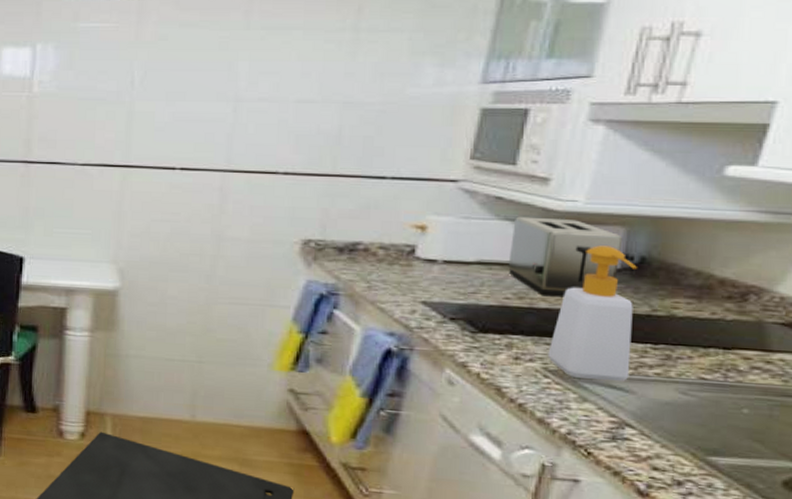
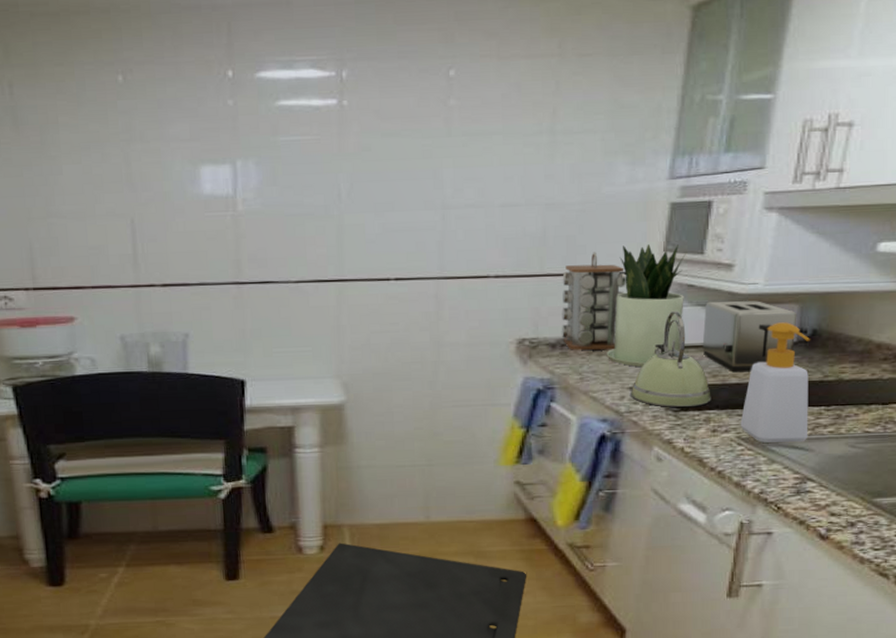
spice rack: none [350,155,426,260] -> present [561,252,626,351]
planter: none [398,150,497,281] -> present [606,244,687,368]
kettle: none [423,223,516,330] -> present [631,310,711,408]

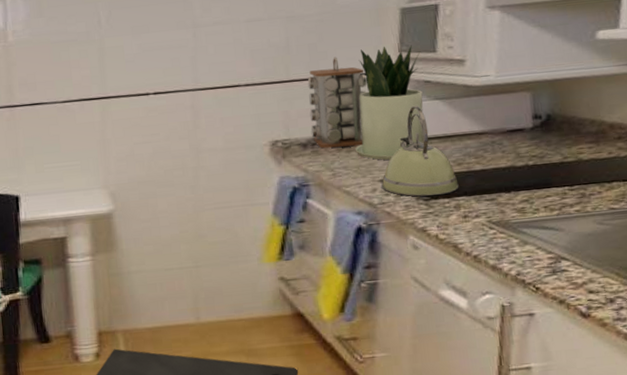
toaster: present [702,301,797,373] -> none [443,91,531,160]
soap bottle: present [740,322,810,443] -> none [489,109,557,225]

